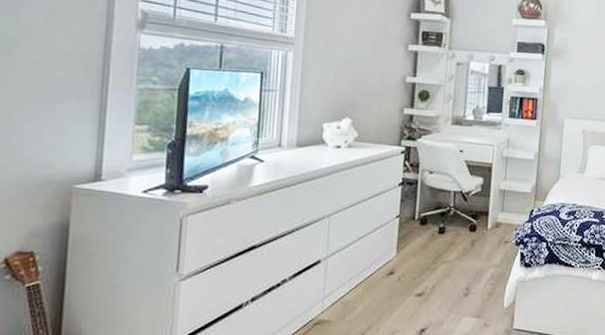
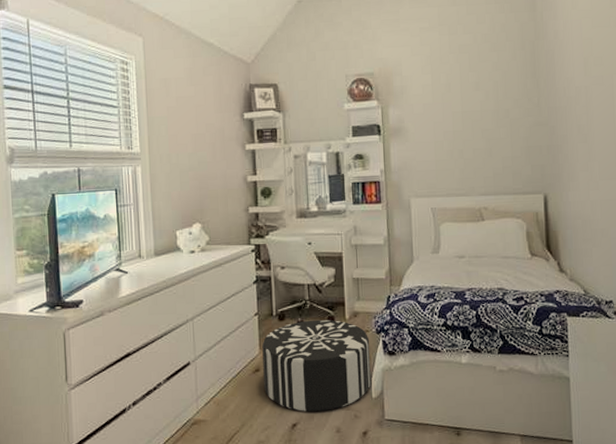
pouf: none [396,227,508,318] -> present [262,319,372,412]

